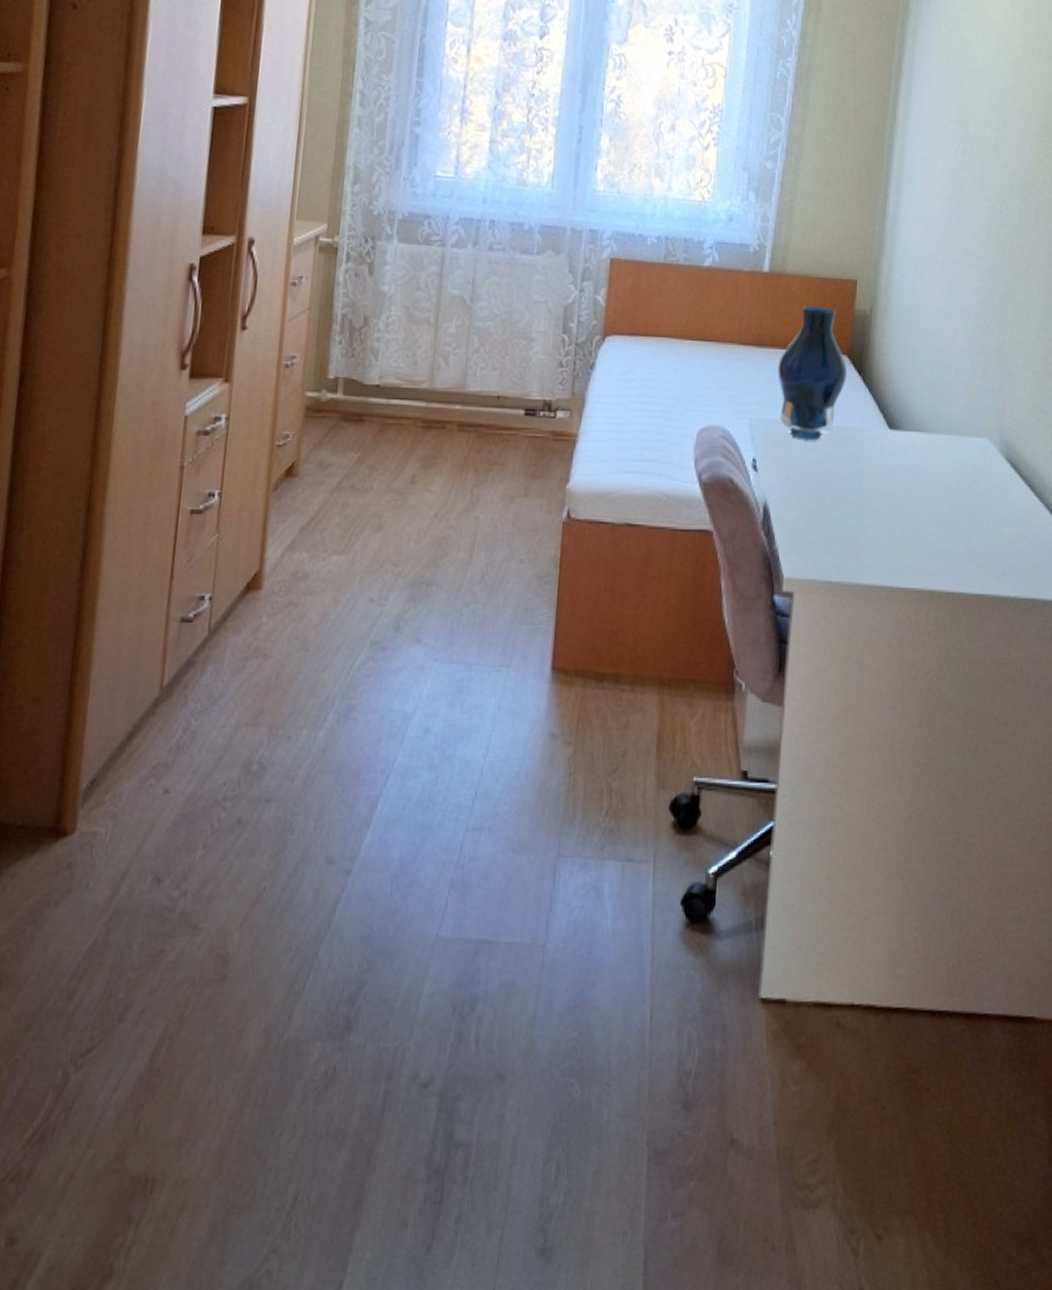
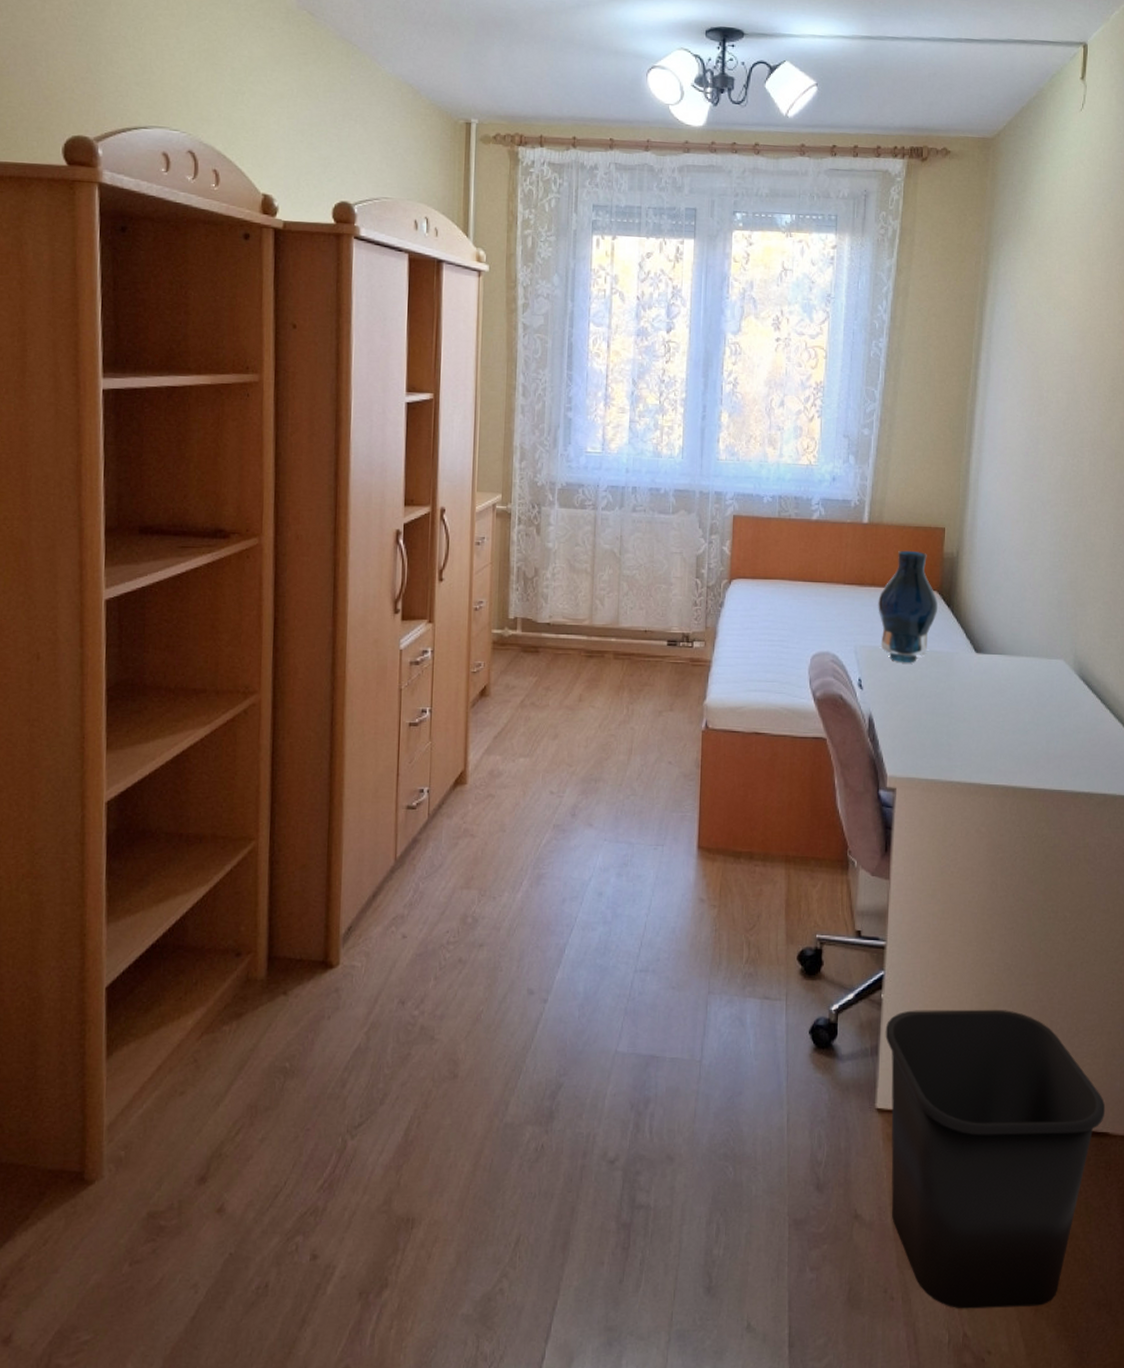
waste bin: none [773,865,1031,1257] -> present [885,1009,1106,1309]

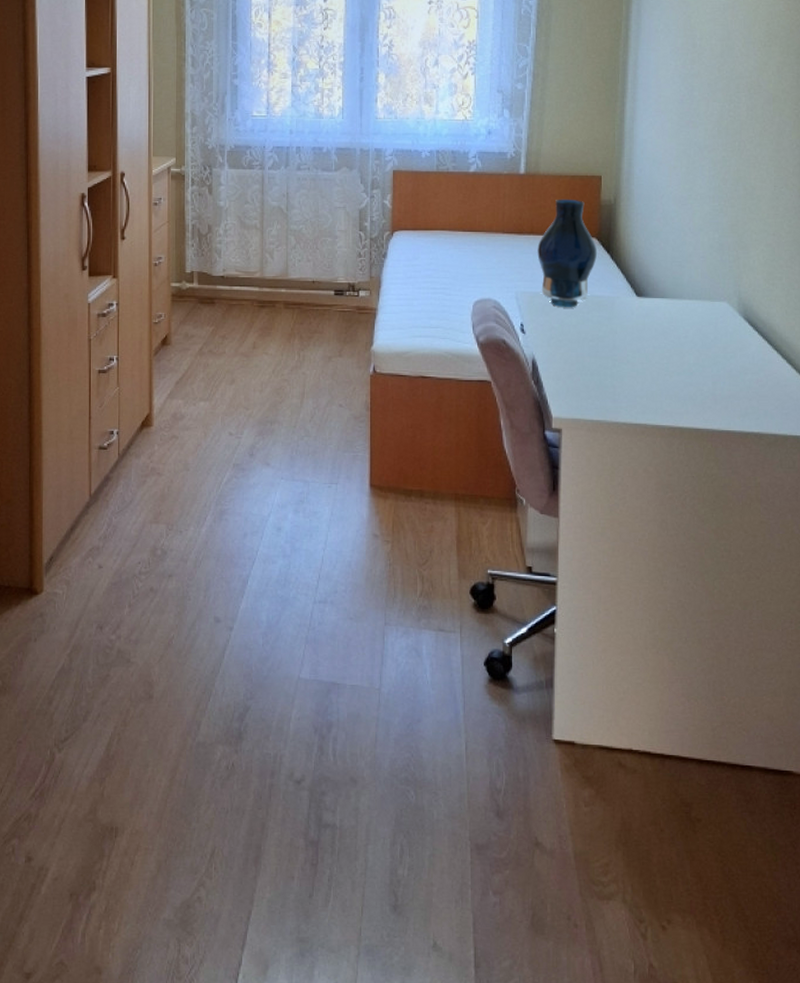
waste bin: present [885,1009,1106,1309] -> none [559,645,788,941]

